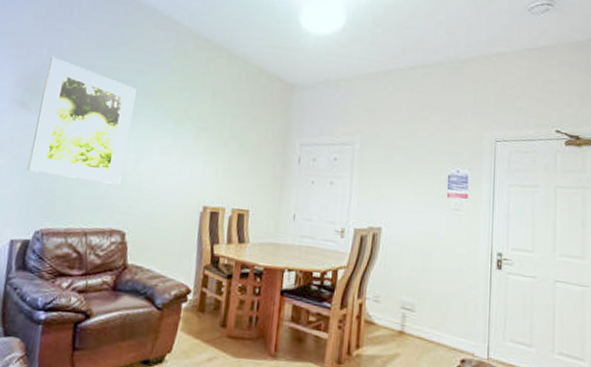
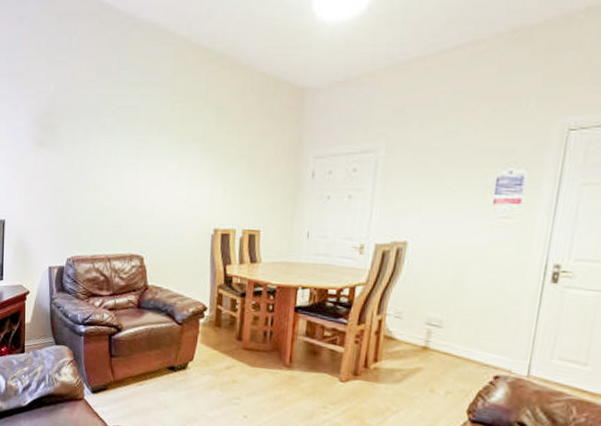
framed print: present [27,56,137,185] -> none [53,91,140,213]

